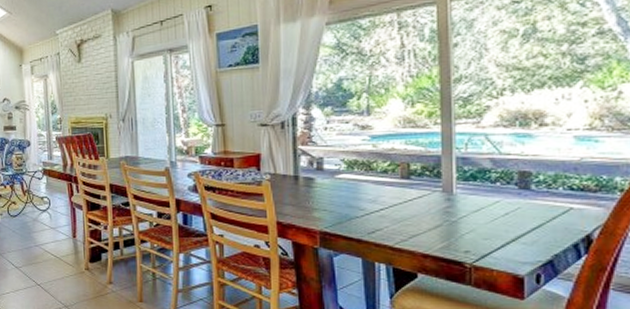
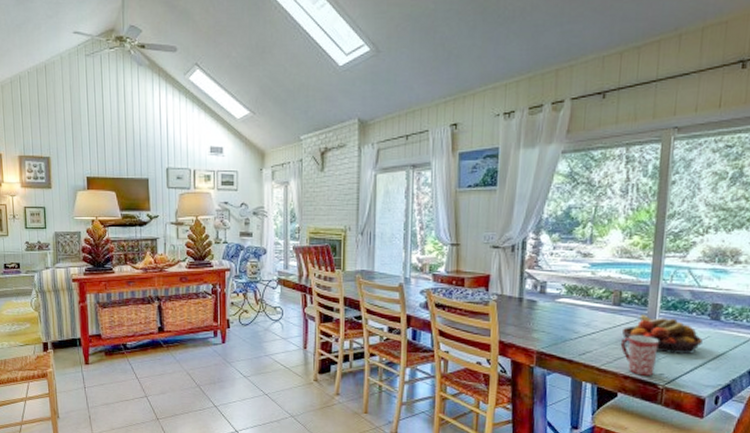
fruit bowl: none [414,187,512,229] -> present [621,314,703,355]
mug: none [414,210,460,254] -> present [620,335,659,376]

